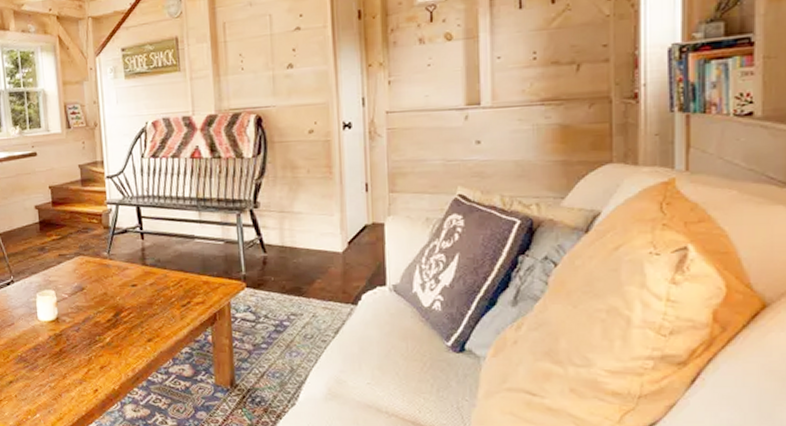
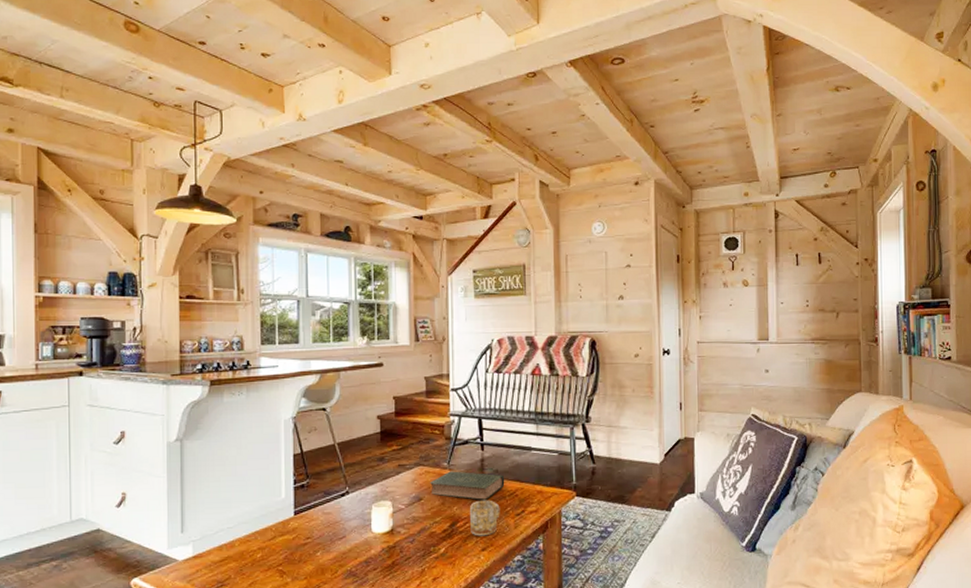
book: none [90,260,168,291] -> present [429,471,505,501]
mug: none [133,290,165,327] -> present [470,500,500,536]

